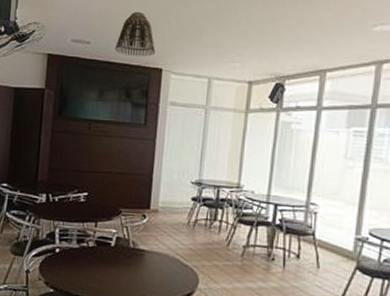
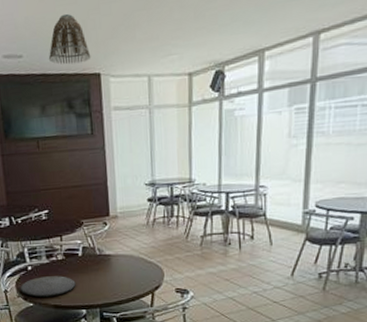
plate: none [43,261,103,286] -> present [20,276,76,298]

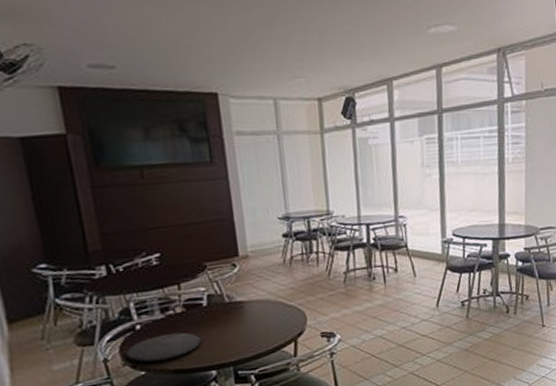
lamp shade: present [48,13,91,65] -> none [150,22,205,81]

